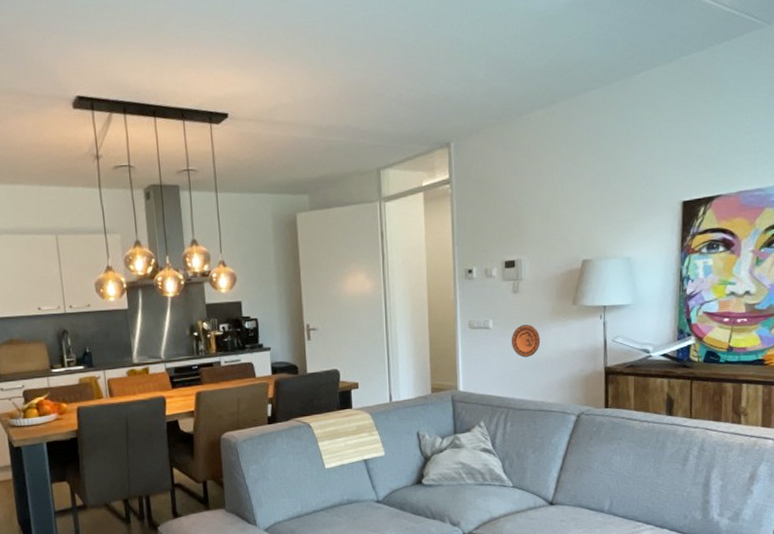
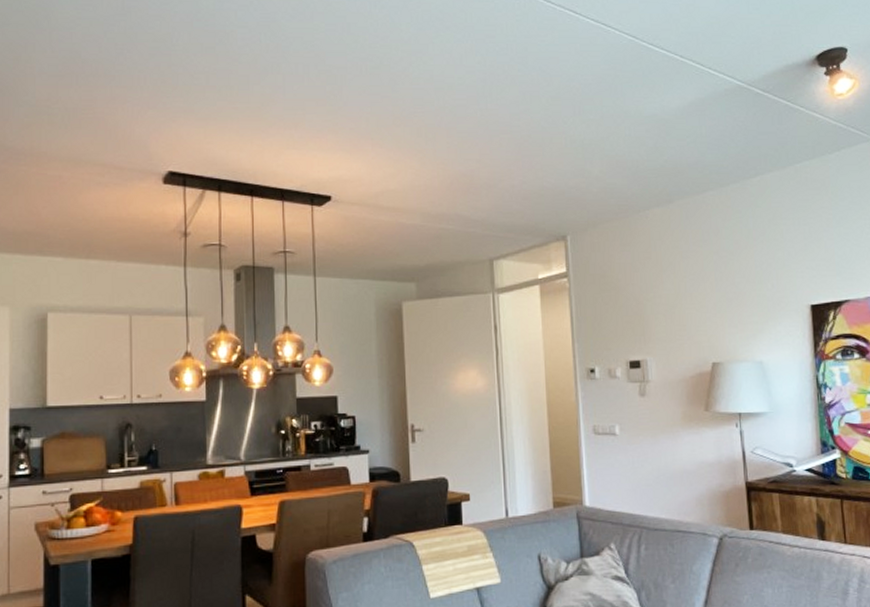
decorative plate: present [511,325,541,357] -> none [640,432,673,469]

